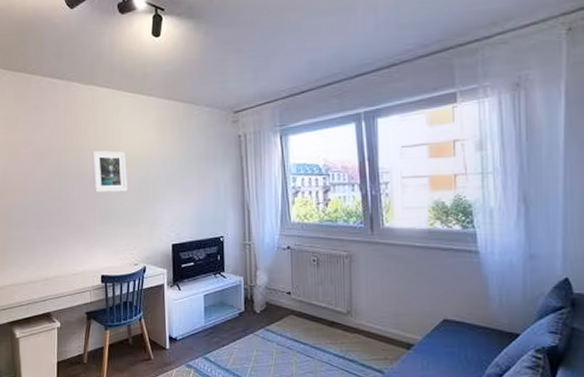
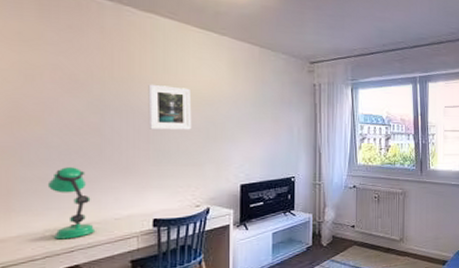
desk lamp: none [27,228,60,290] -> present [47,167,96,240]

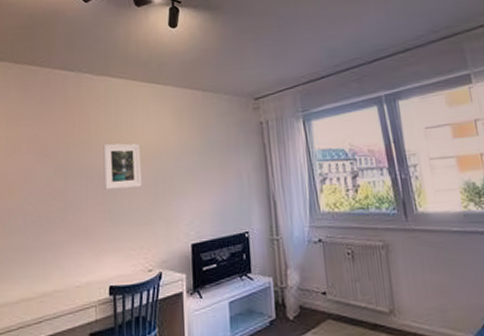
desk lamp: present [47,167,96,240] -> none [22,233,60,309]

